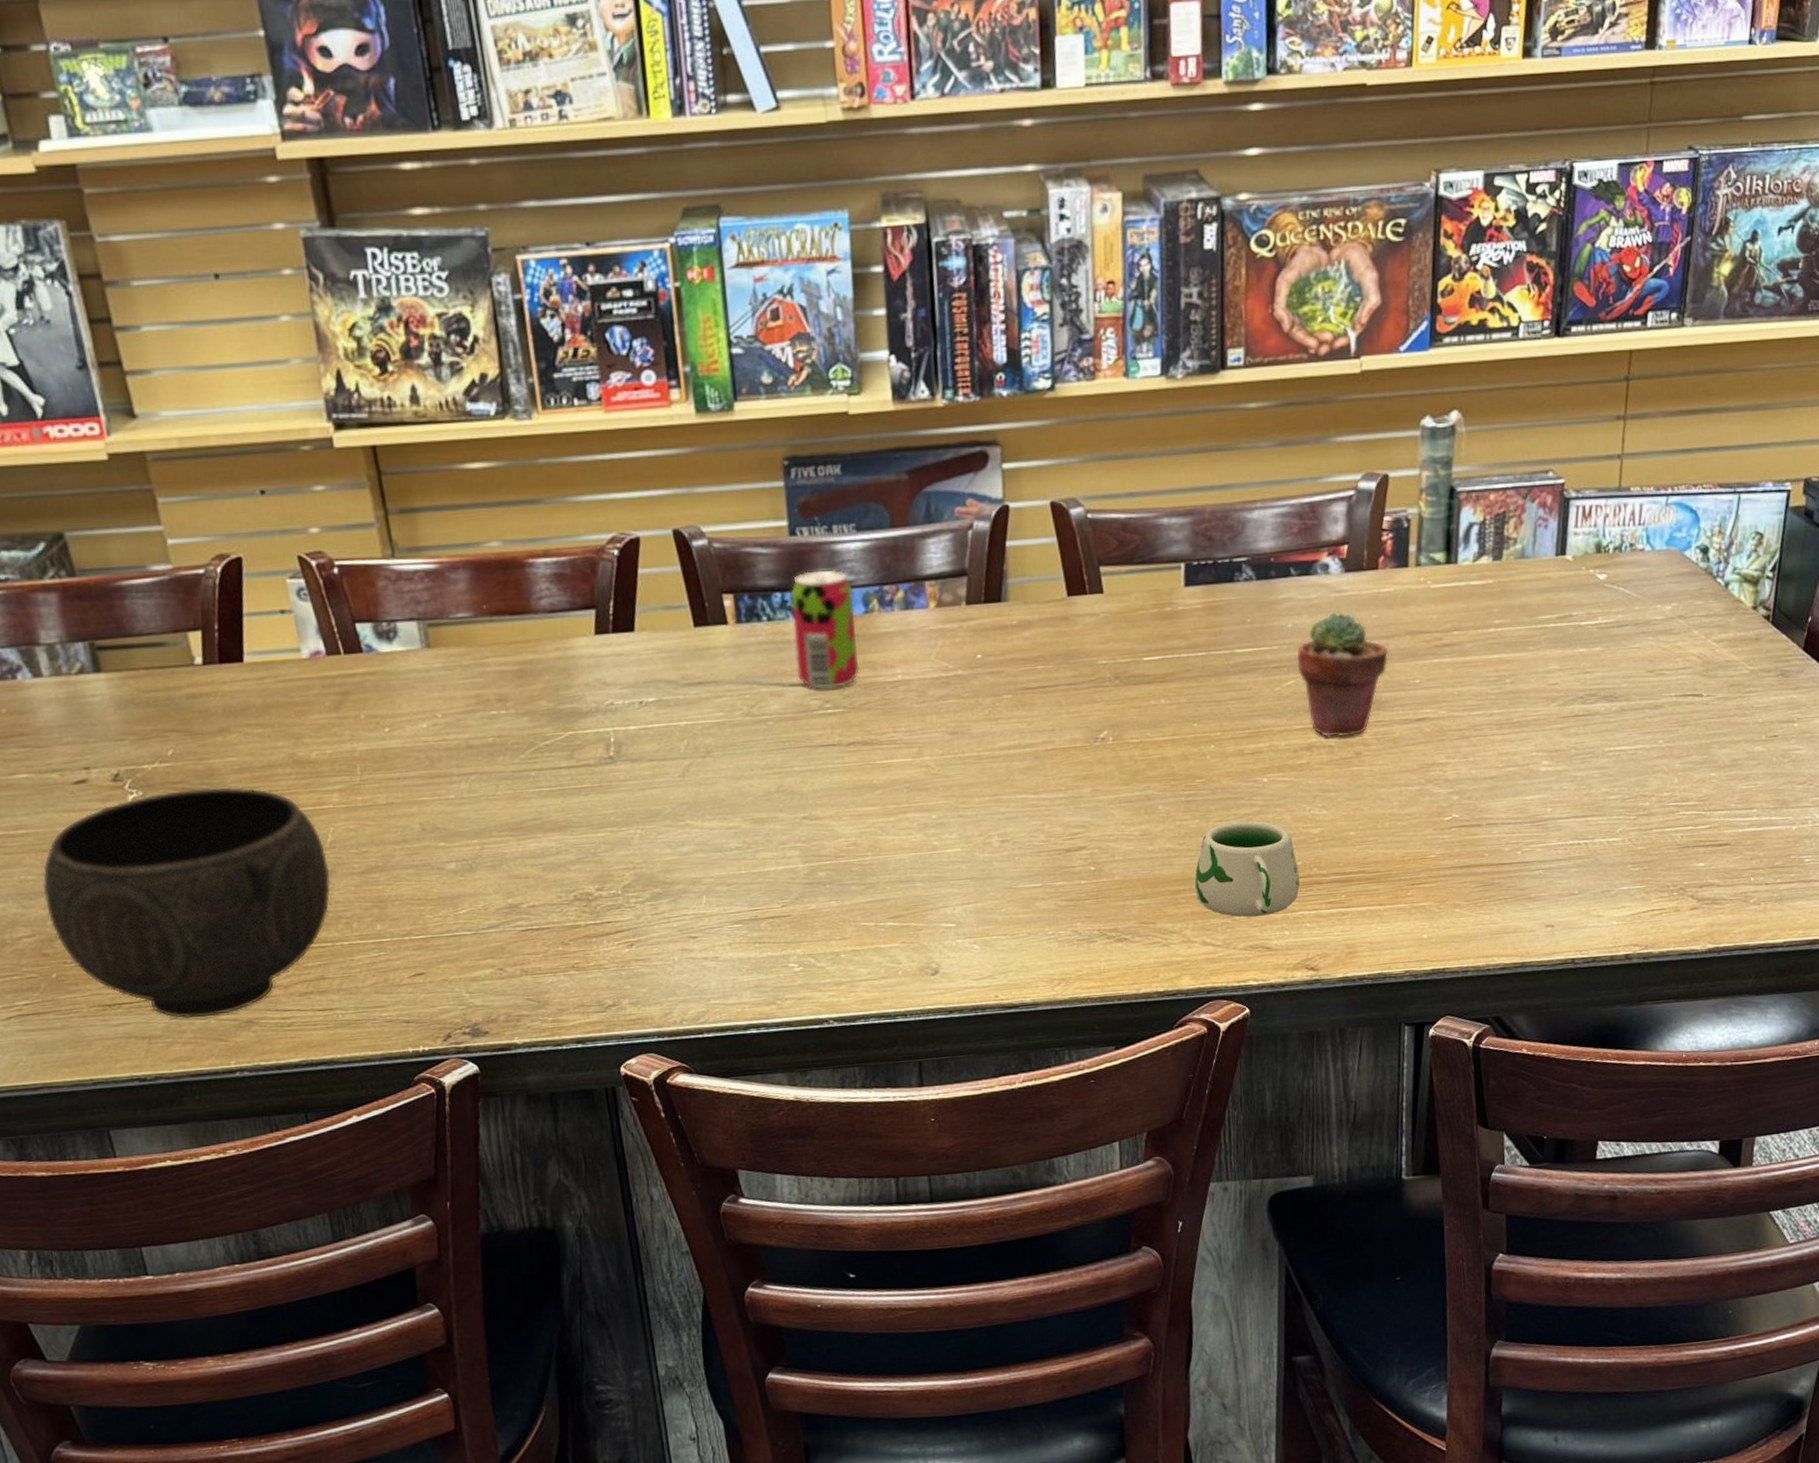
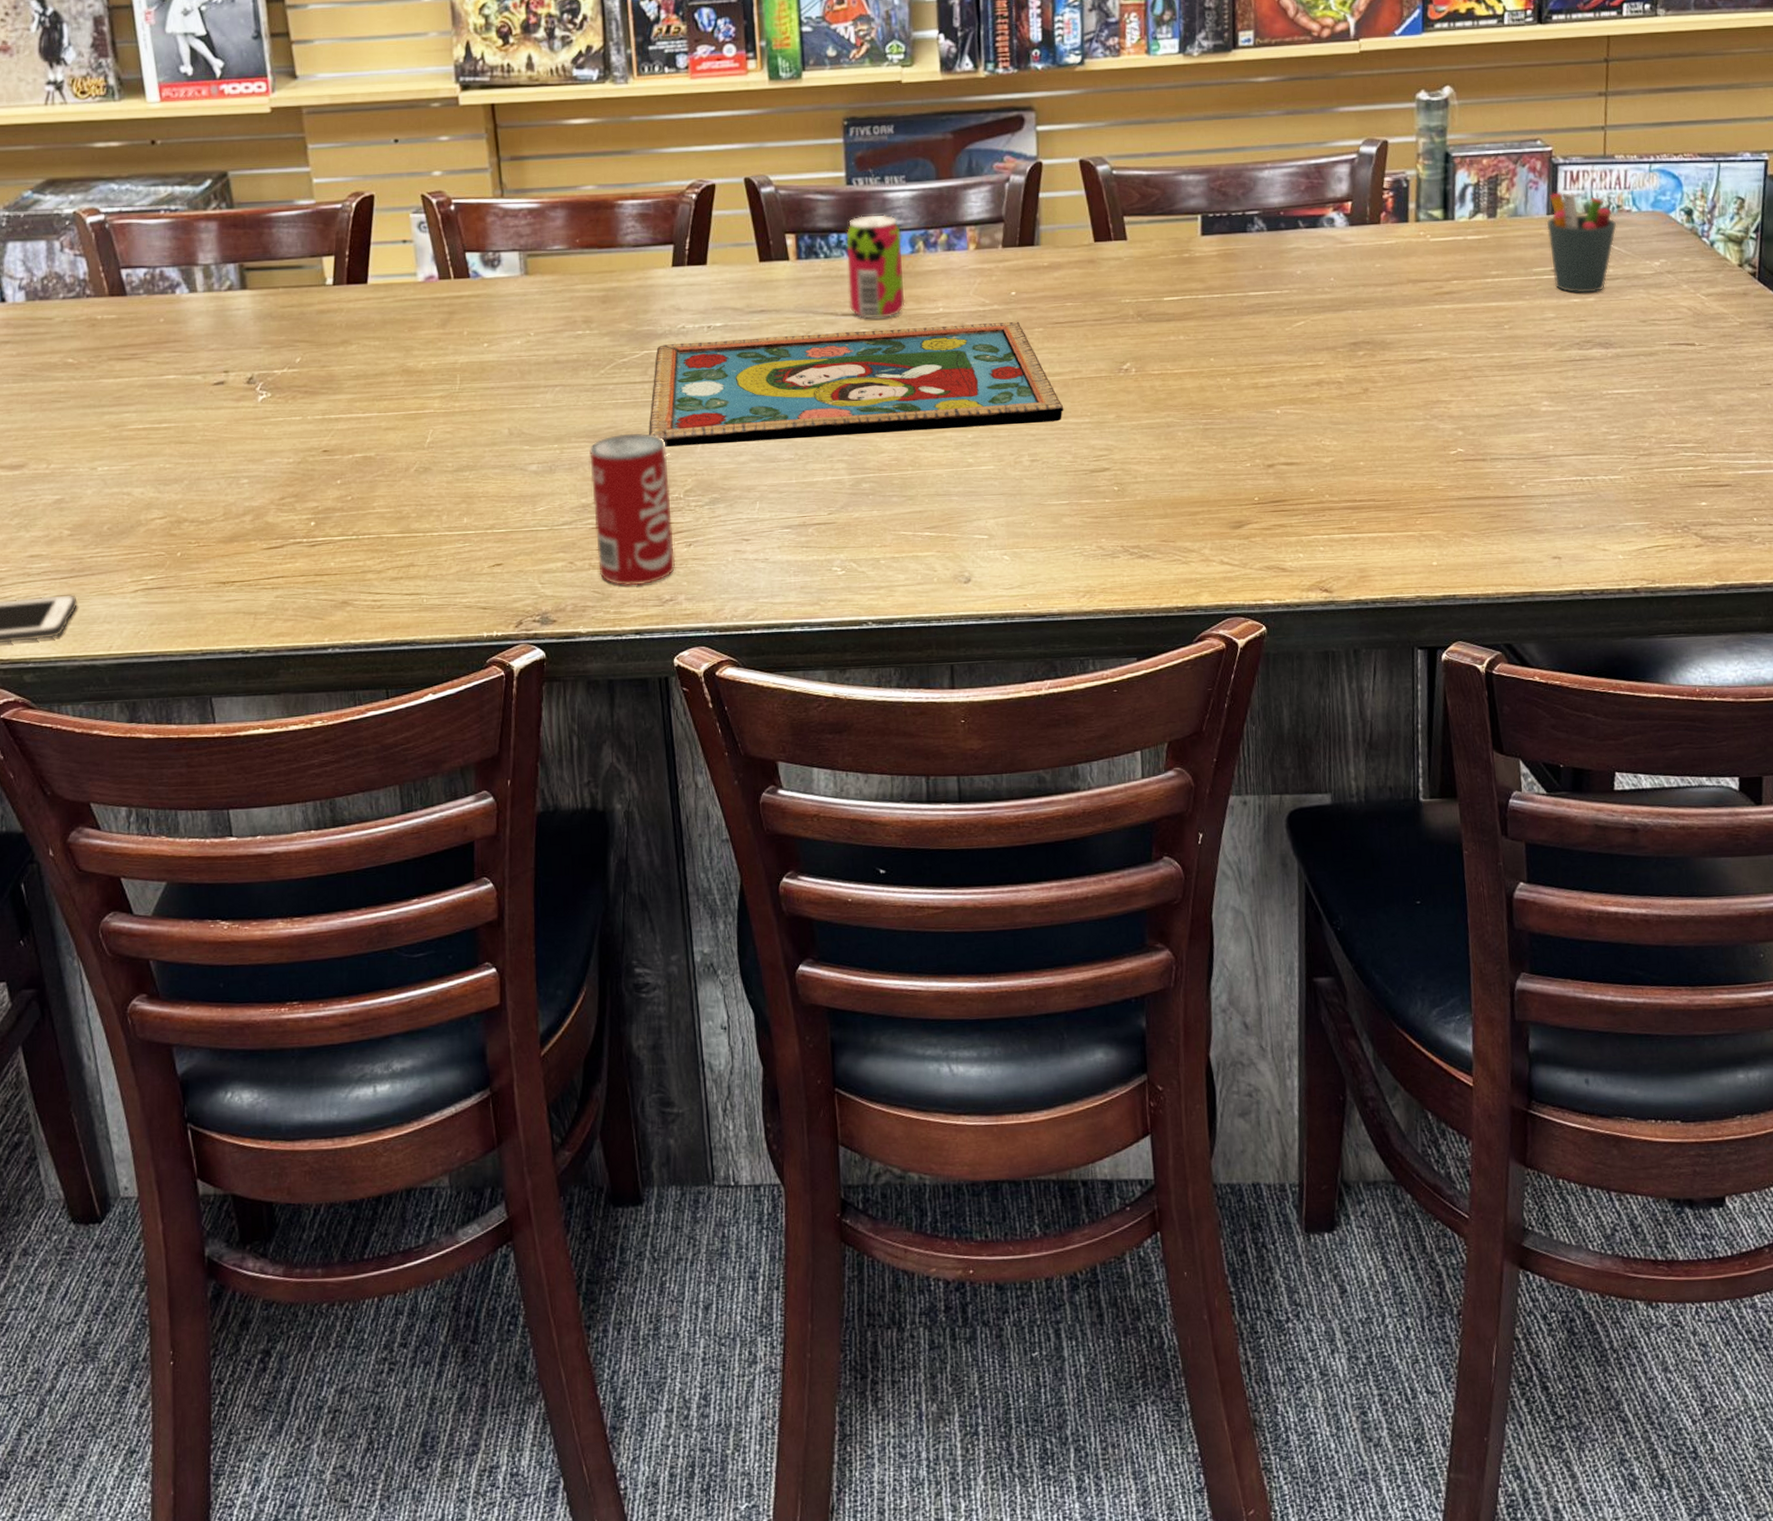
bowl: present [42,787,331,1019] -> none [178,391,427,598]
beverage can: none [513,823,616,992] -> present [589,432,675,586]
framed painting: none [578,687,1036,838] -> present [649,321,1064,447]
mug: present [1194,820,1300,917] -> none [1212,449,1313,539]
potted succulent: present [1296,612,1389,738] -> none [1306,261,1392,375]
pen holder: none [1554,530,1629,643] -> present [1546,192,1617,293]

